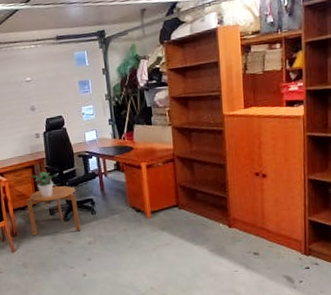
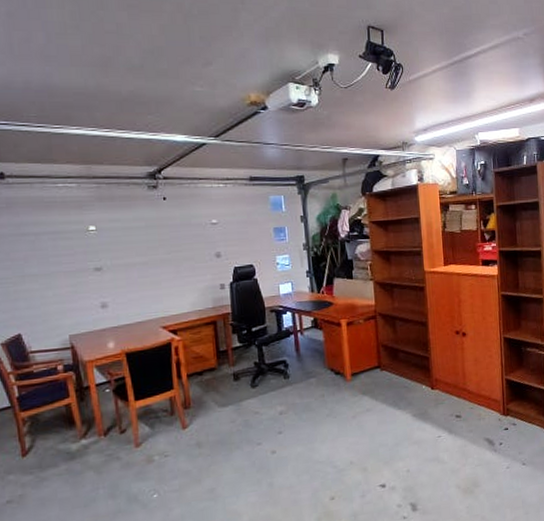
side table: present [26,185,81,236] -> none [204,345,271,407]
potted plant: present [30,171,58,197] -> none [210,328,245,360]

